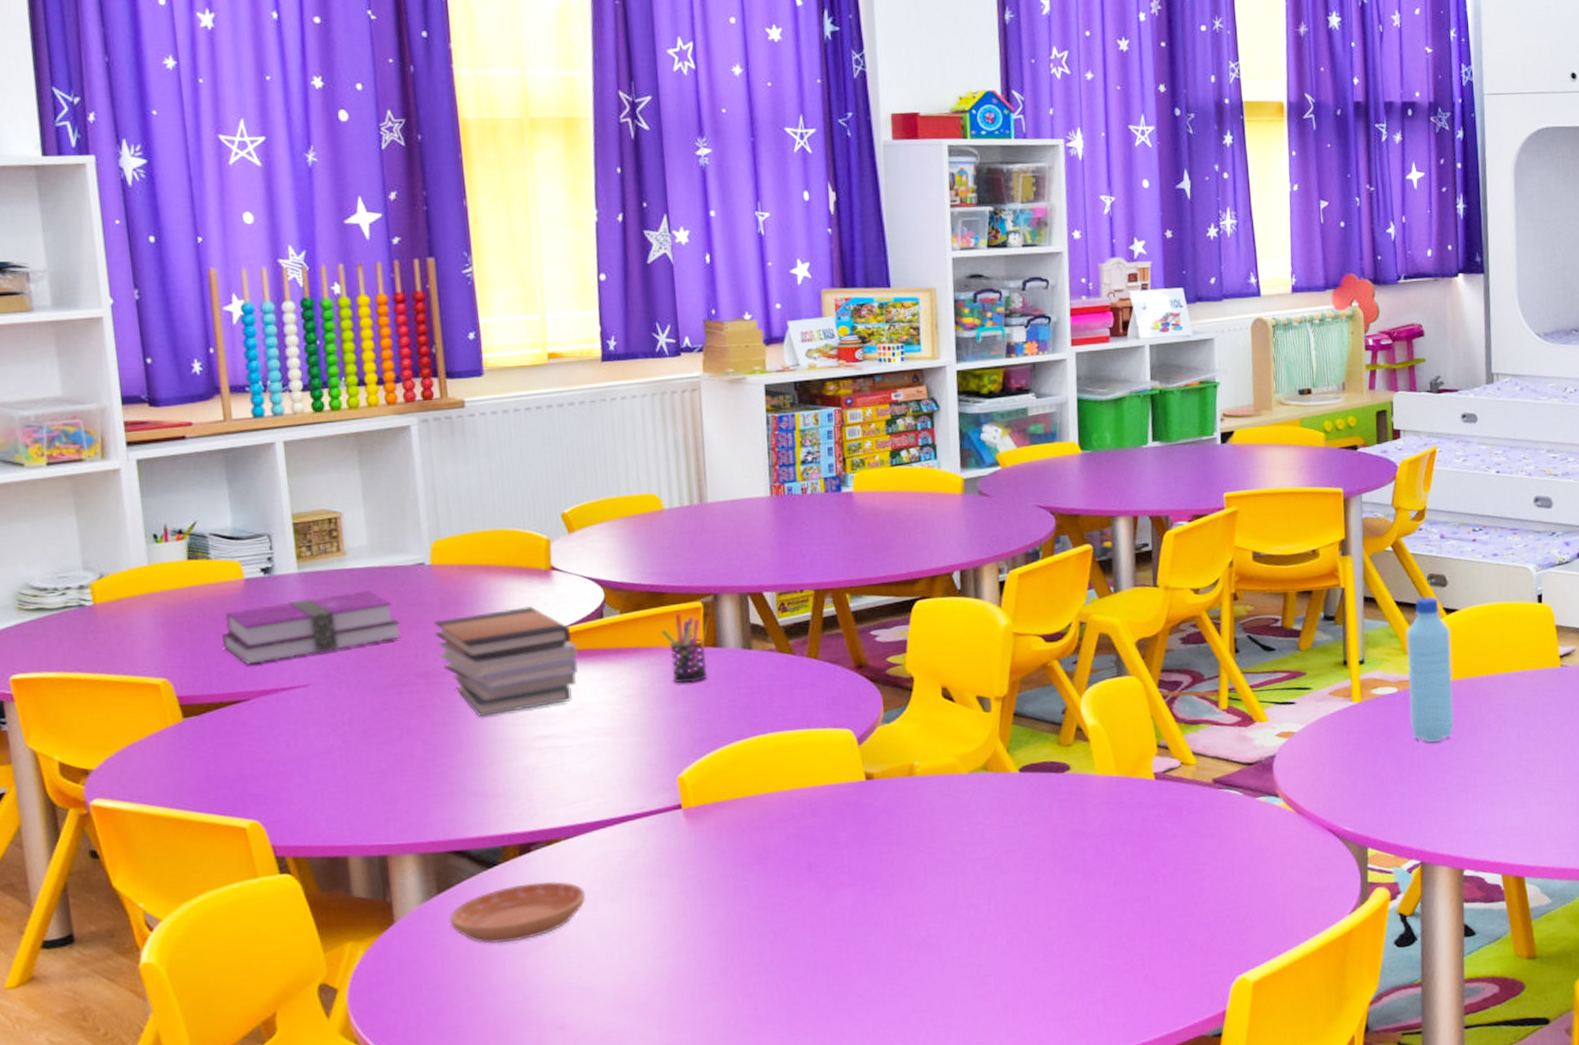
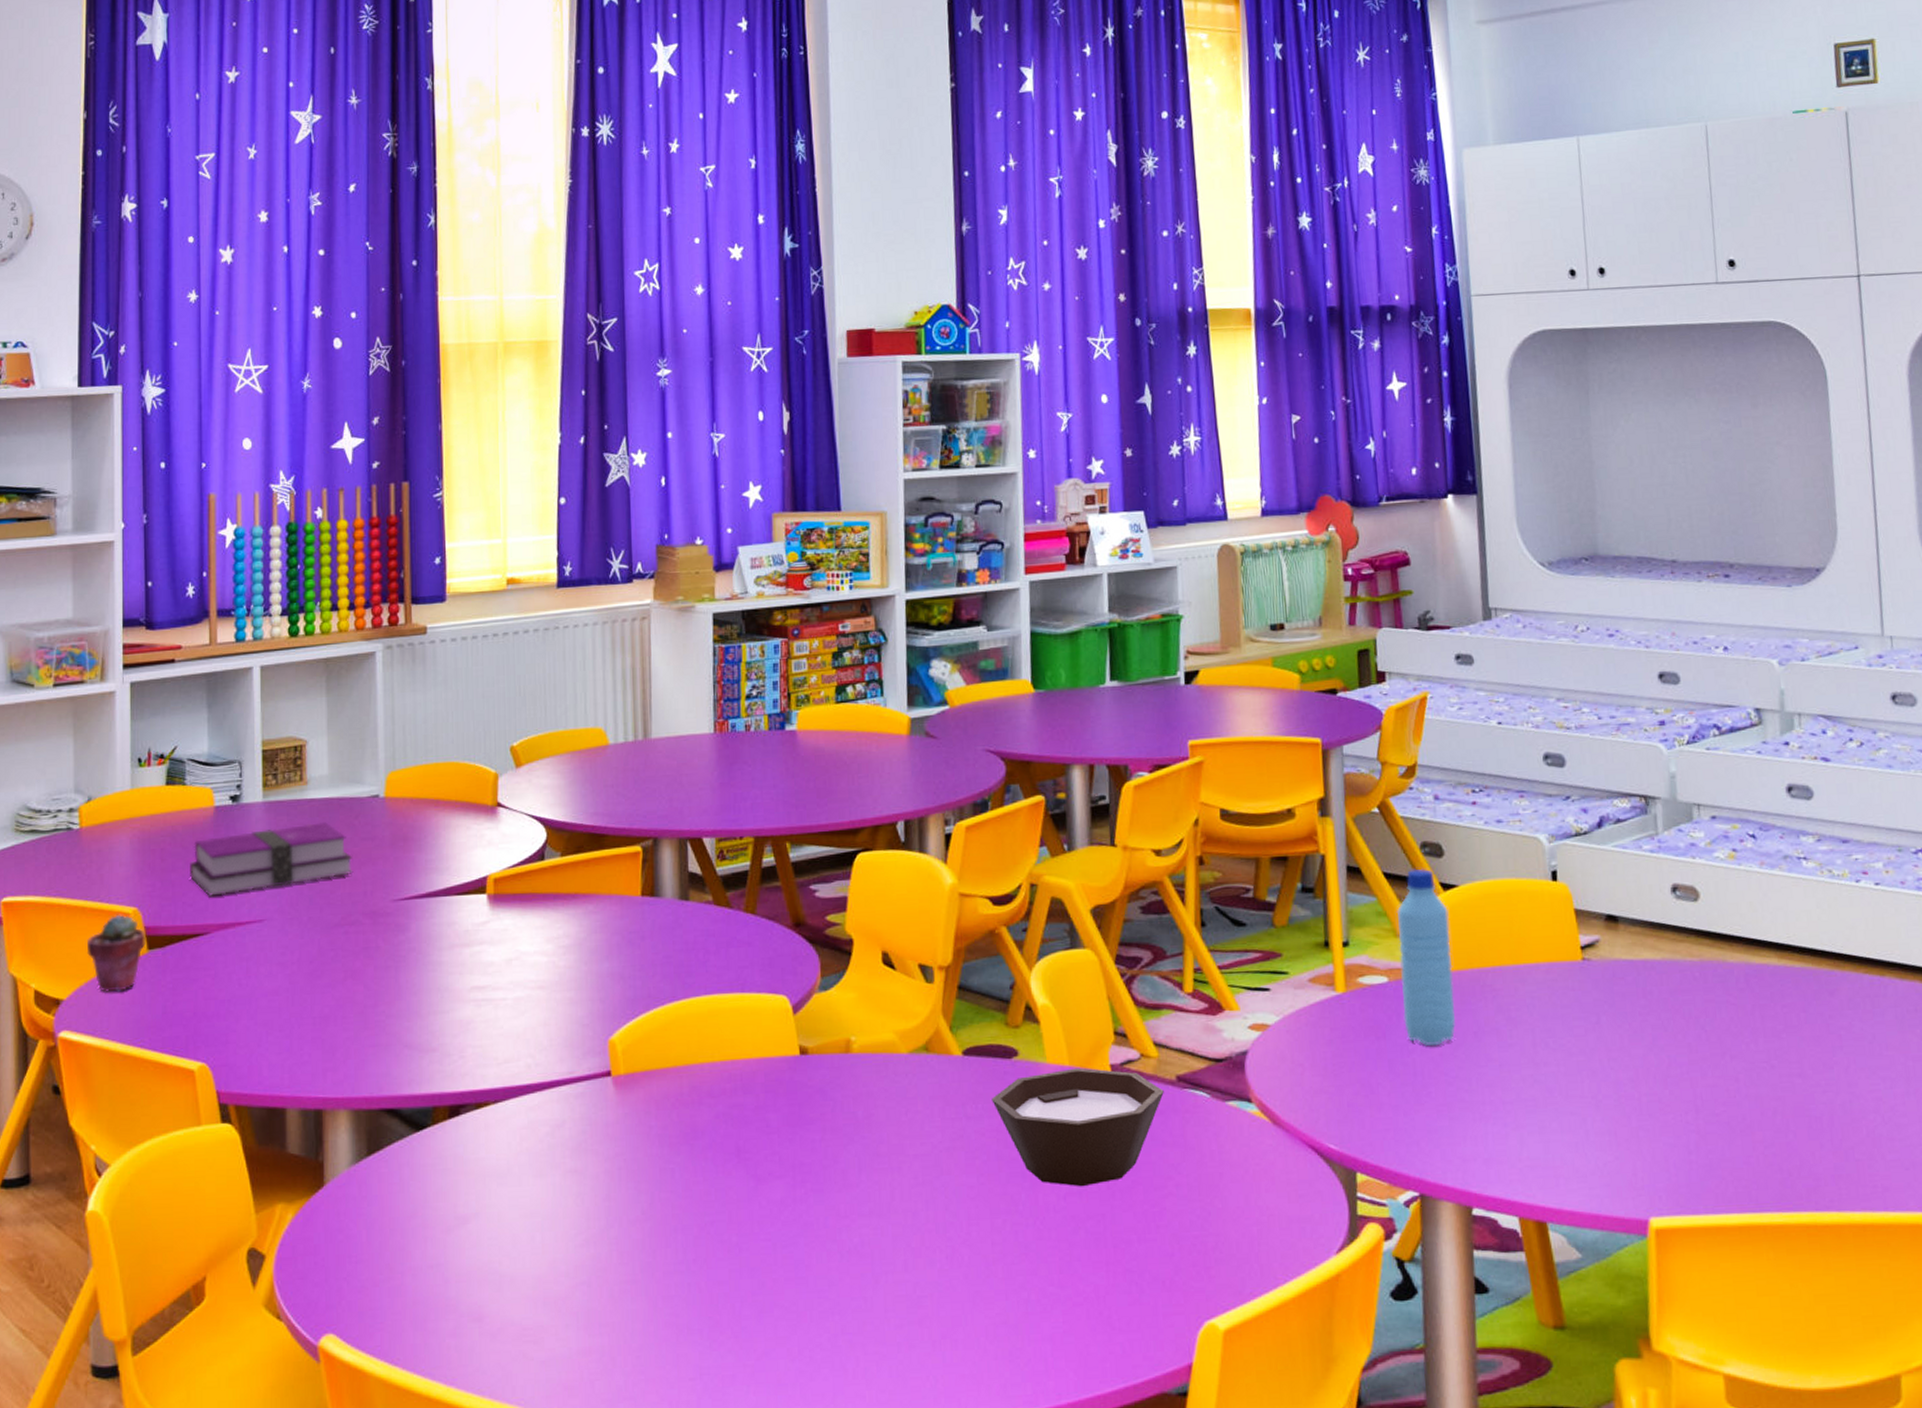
potted succulent: none [114,685,181,761] -> present [87,914,147,992]
book stack: present [434,605,578,717] -> none [384,844,517,963]
saucer: present [449,881,586,944] -> none [376,1150,511,1217]
pen holder: present [661,614,708,684] -> none [599,859,644,935]
bowl: none [1046,777,1202,876] -> present [991,1067,1164,1187]

